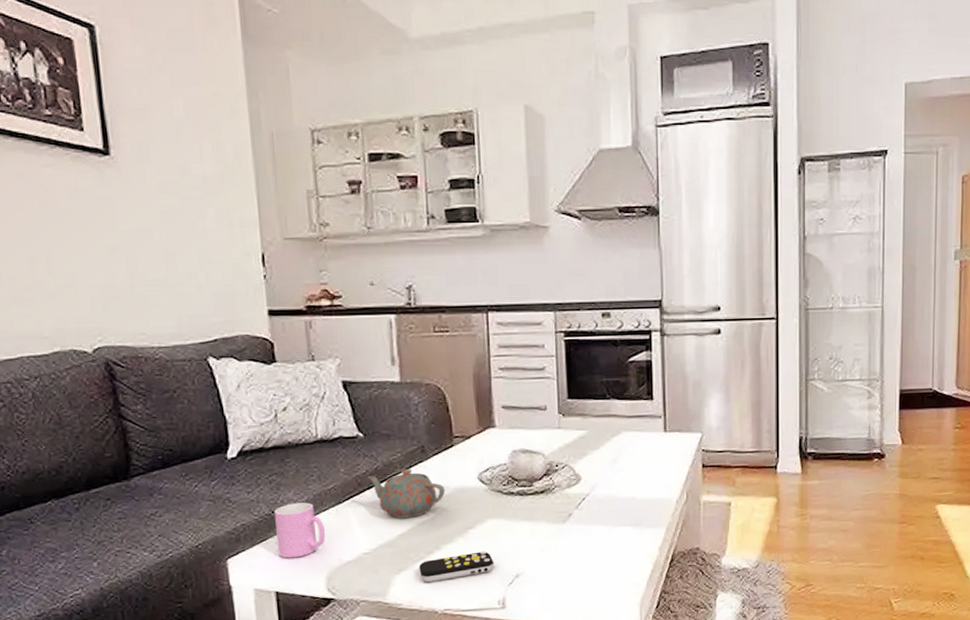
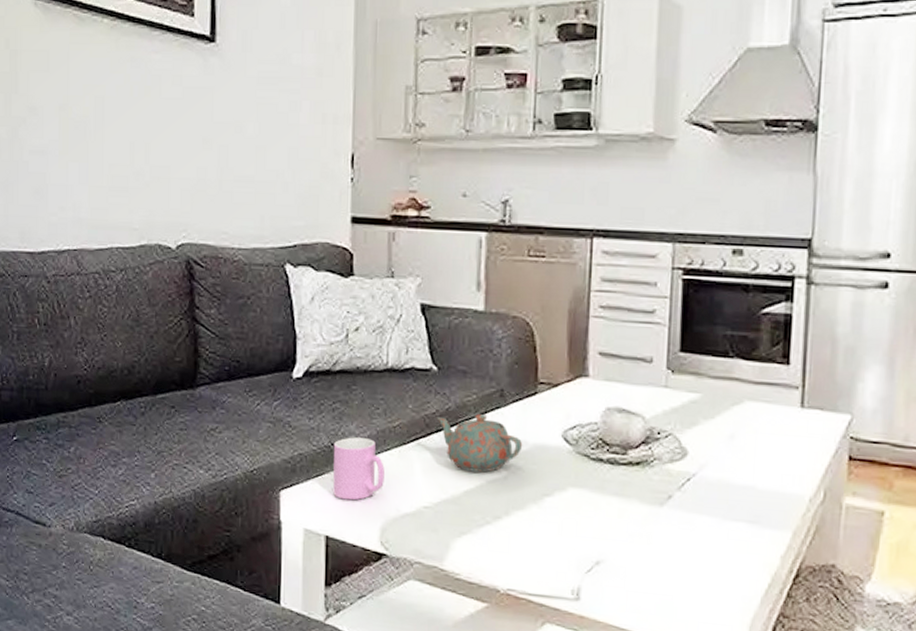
remote control: present [419,551,494,583] -> none [483,525,572,554]

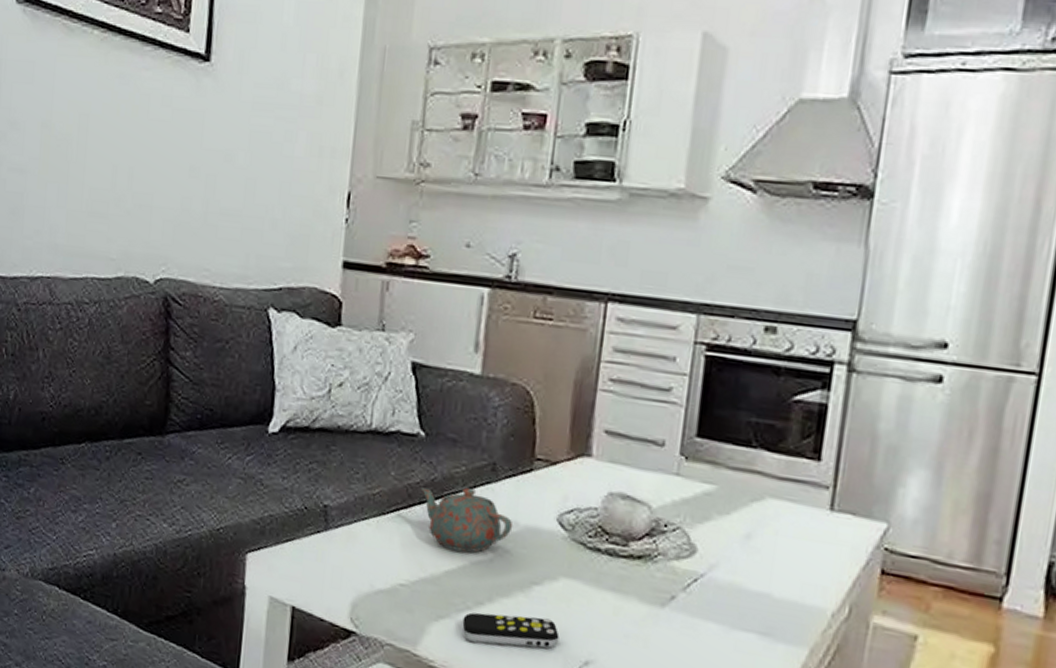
cup: present [333,437,385,501] -> none [303,501,360,571]
remote control: none [483,525,572,554] -> present [462,612,560,649]

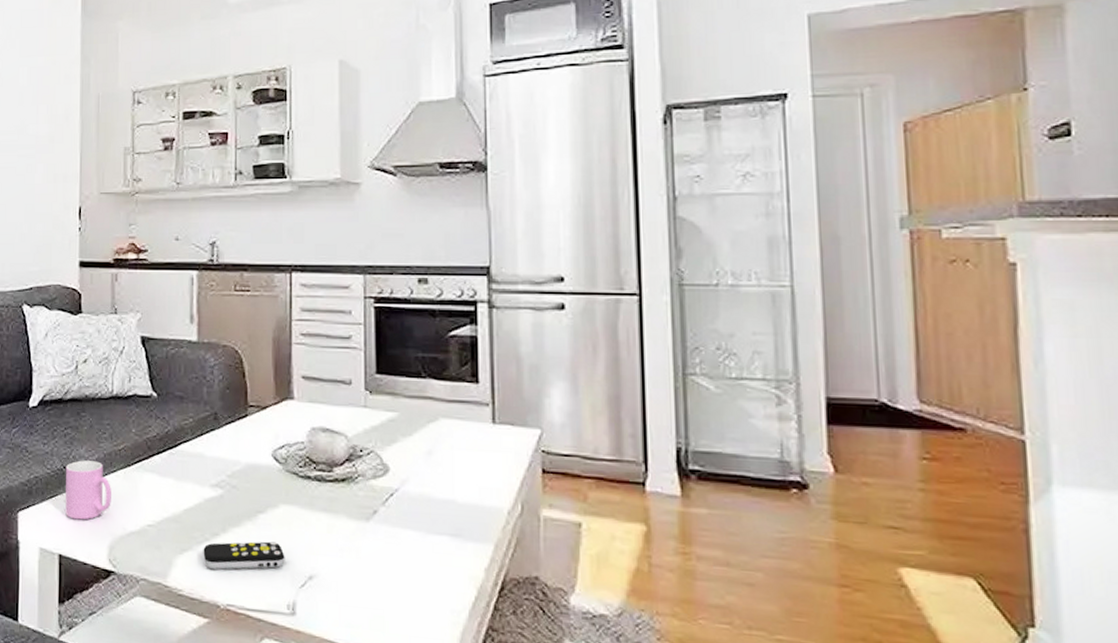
cup: none [303,501,360,571] -> present [65,460,111,520]
teapot: present [420,487,513,553] -> none [157,436,237,492]

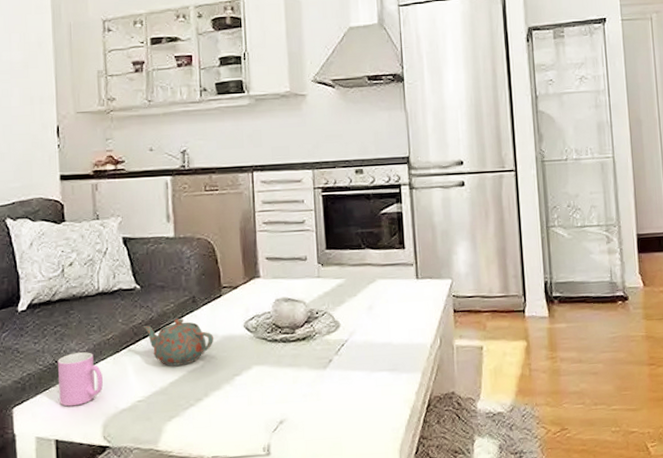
teapot: none [157,436,237,492] -> present [143,318,214,366]
remote control: present [203,541,285,570] -> none [189,398,260,430]

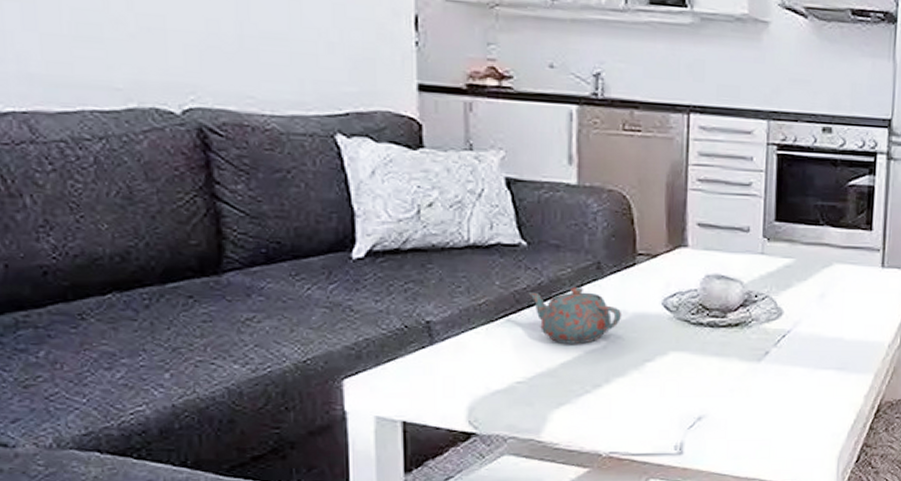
cup: present [57,352,103,407] -> none [407,318,470,383]

